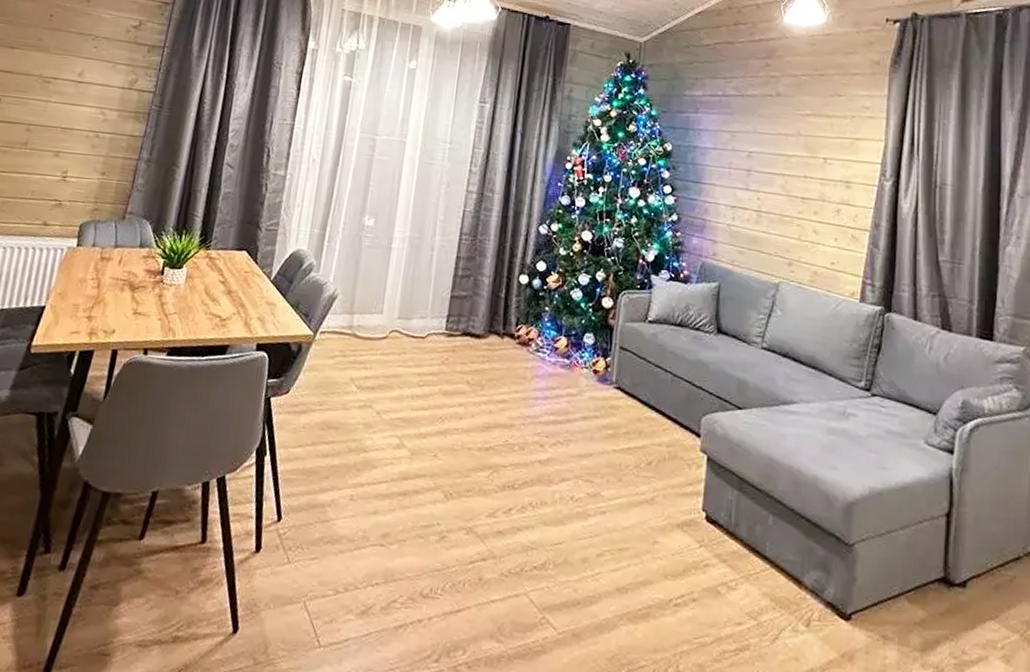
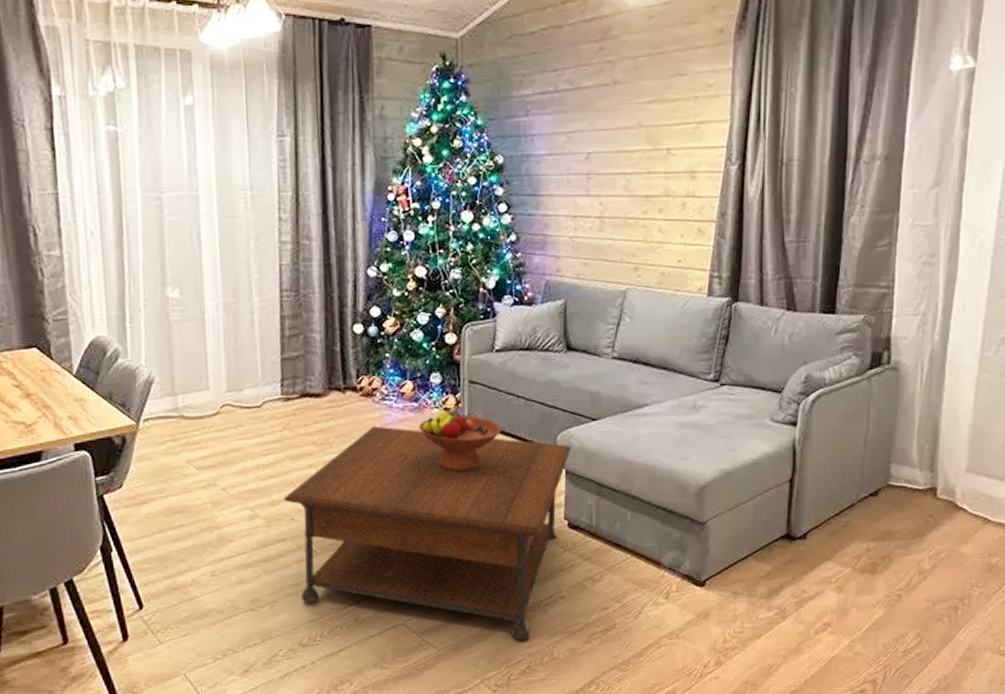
coffee table: none [429,375,714,643] -> present [283,426,571,641]
fruit bowl: none [567,372,647,439] -> present [419,410,501,471]

